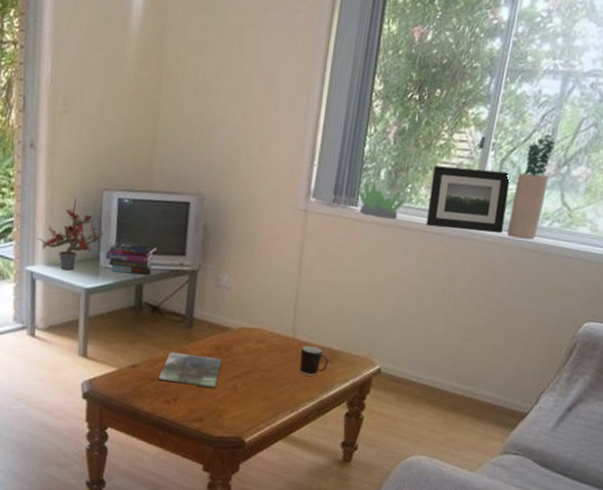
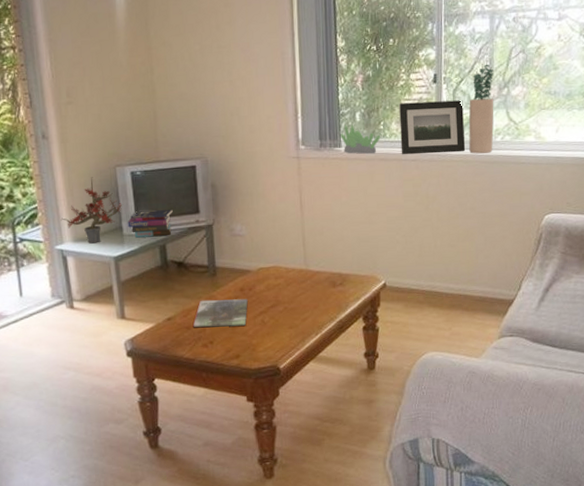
mug: present [299,345,328,376] -> none [314,273,340,300]

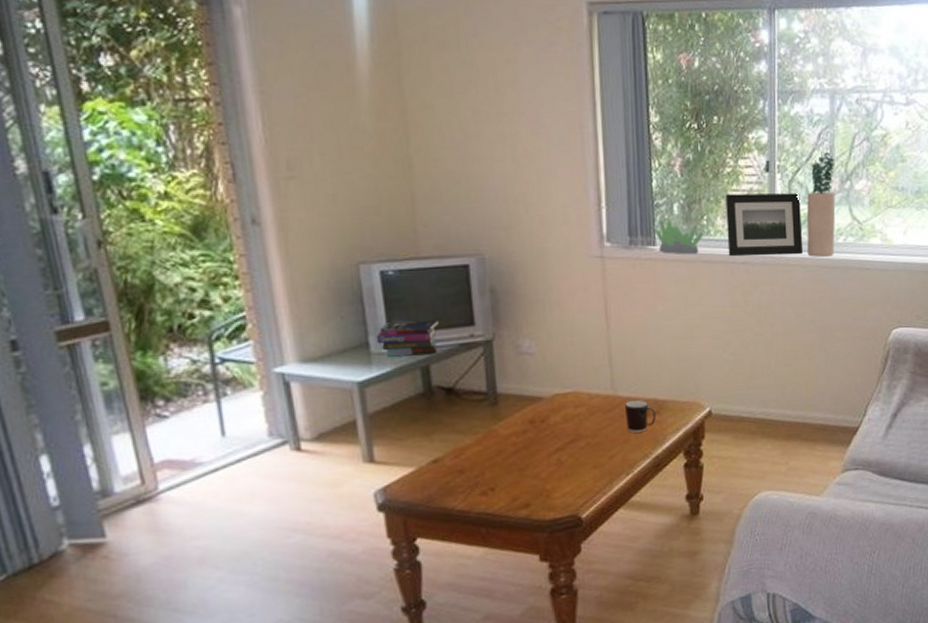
potted plant: present [60,177,122,244] -> none [280,277,368,365]
magazine: present [192,299,248,328] -> none [467,433,540,471]
mug: none [314,273,340,300] -> present [624,399,656,433]

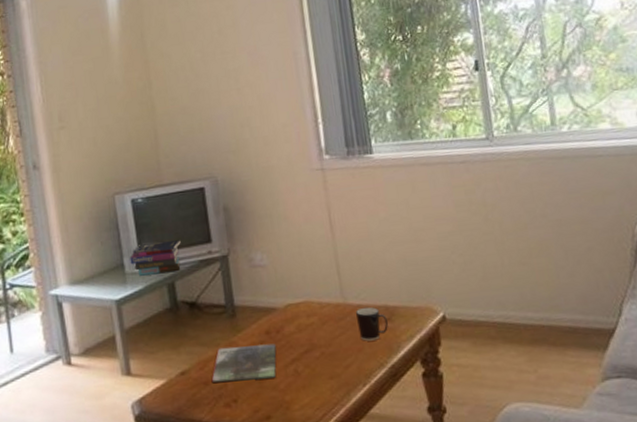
magazine: none [467,433,540,471] -> present [211,343,276,382]
succulent plant: present [655,218,705,255] -> none [370,126,420,161]
picture frame: present [725,193,804,257] -> none [437,87,526,157]
vase: present [806,147,836,257] -> none [521,39,560,150]

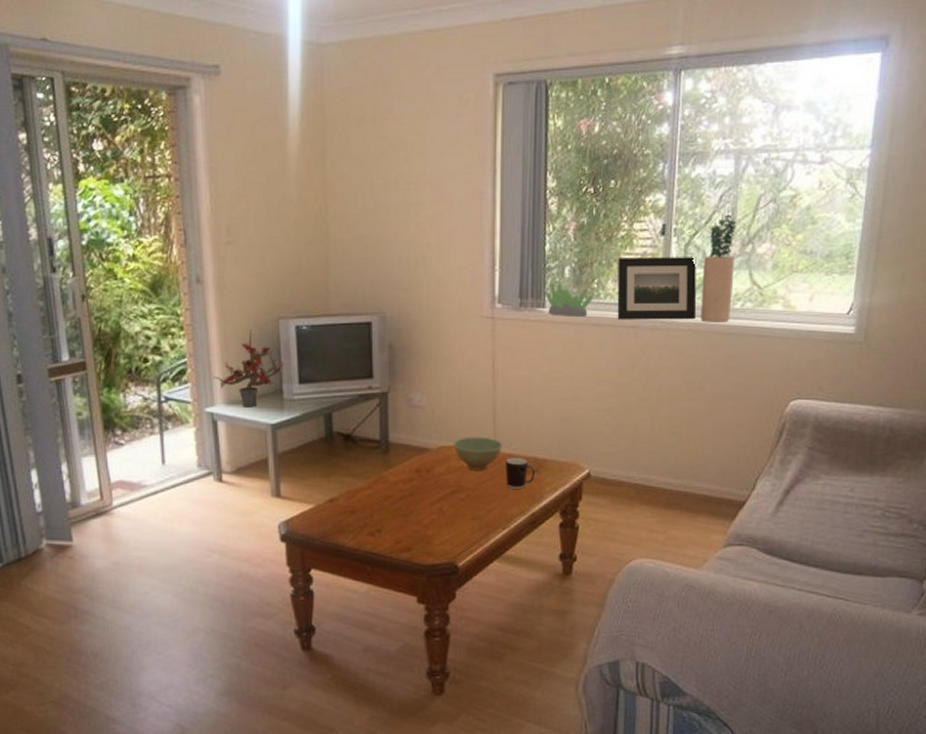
potted plant: none [54,208,123,286] -> present [212,330,283,407]
books: present [130,240,181,276] -> none [289,372,342,403]
magazine: present [211,343,276,382] -> none [358,480,424,513]
bowl: none [300,289,351,327] -> present [454,437,503,471]
succulent plant: none [370,126,420,161] -> present [545,281,595,318]
picture frame: none [437,87,526,157] -> present [617,257,697,320]
vase: none [521,39,560,150] -> present [701,210,737,323]

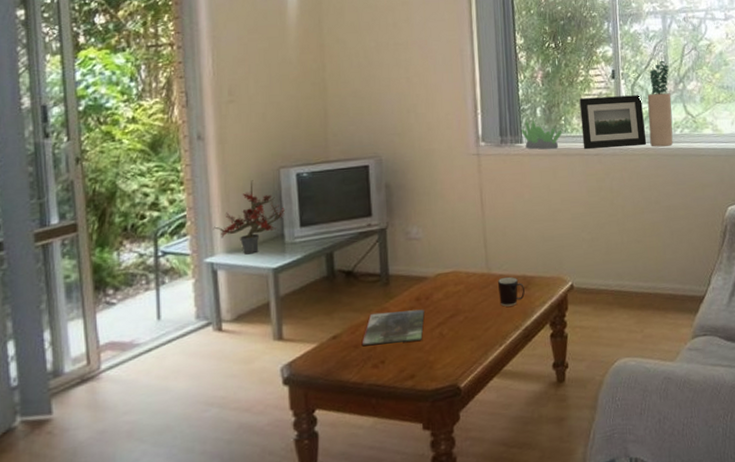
magazine: none [358,480,424,513] -> present [361,309,425,345]
bowl: present [454,437,503,471] -> none [450,261,495,294]

